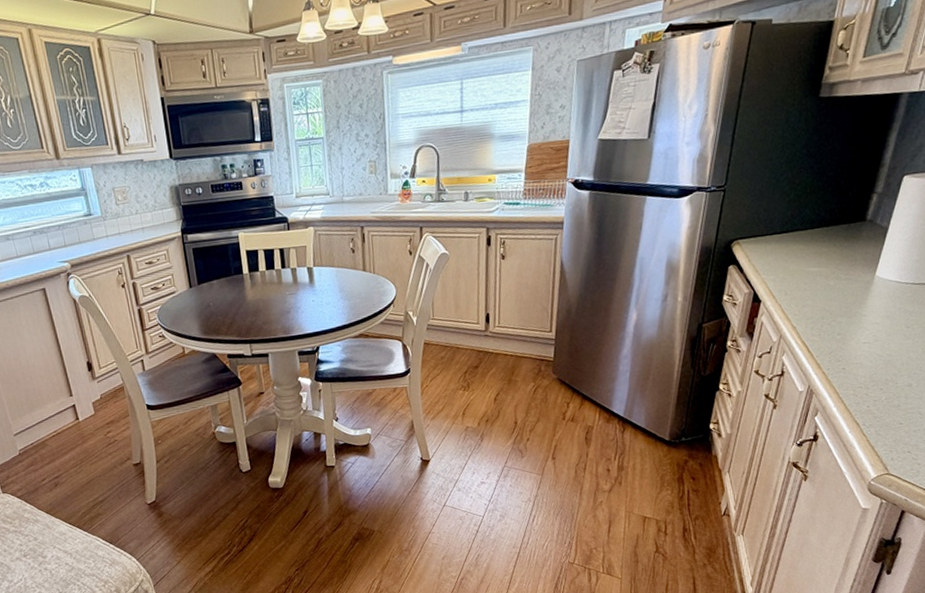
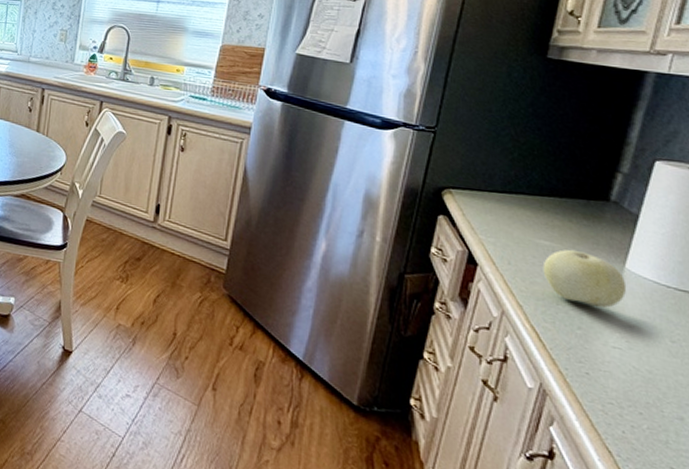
fruit: none [812,269,876,314] -> present [542,249,627,308]

